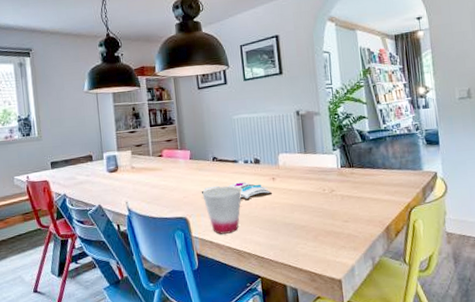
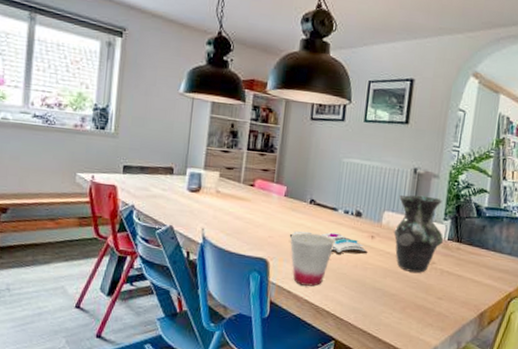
vase: none [289,132,337,203] -> present [394,194,444,273]

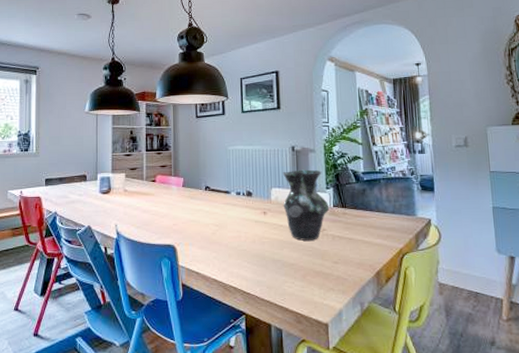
book: present [289,231,367,255] -> none [191,212,262,233]
cup: present [290,232,335,287] -> none [192,216,232,266]

